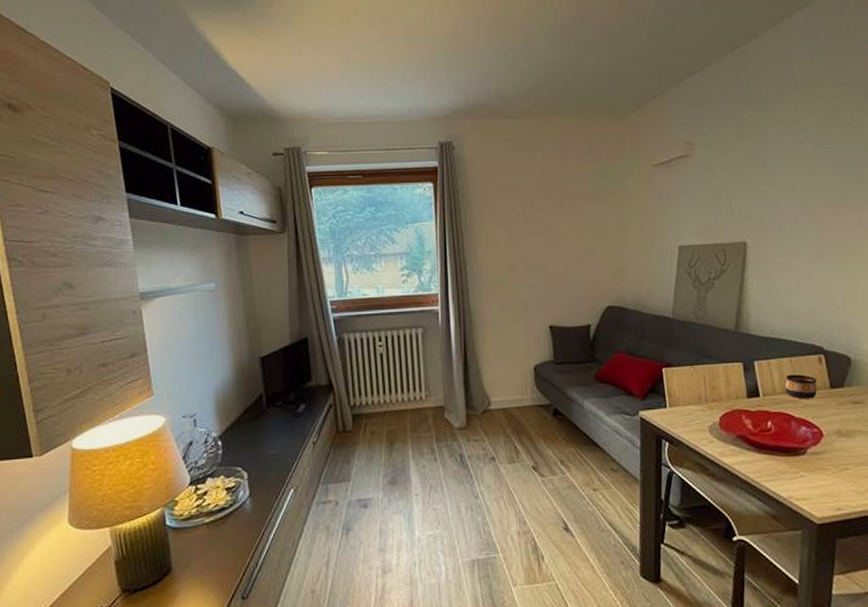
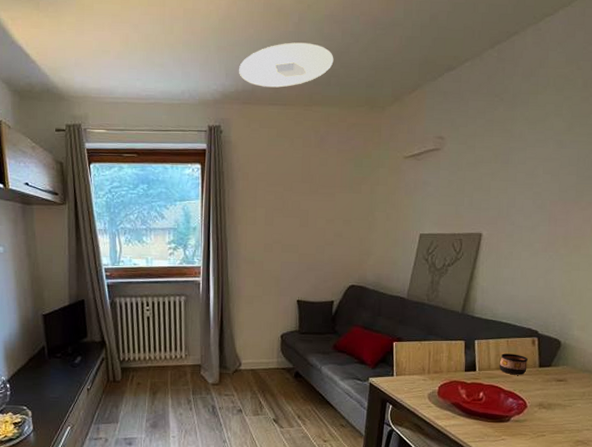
ceiling light: none [469,54,568,100] -> present [239,42,334,88]

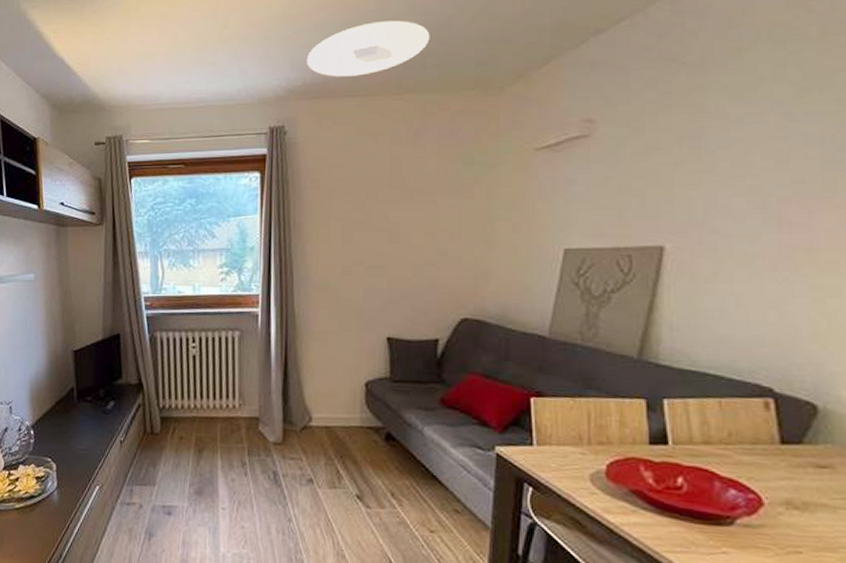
cup: present [499,353,528,375] -> none [707,420,759,455]

